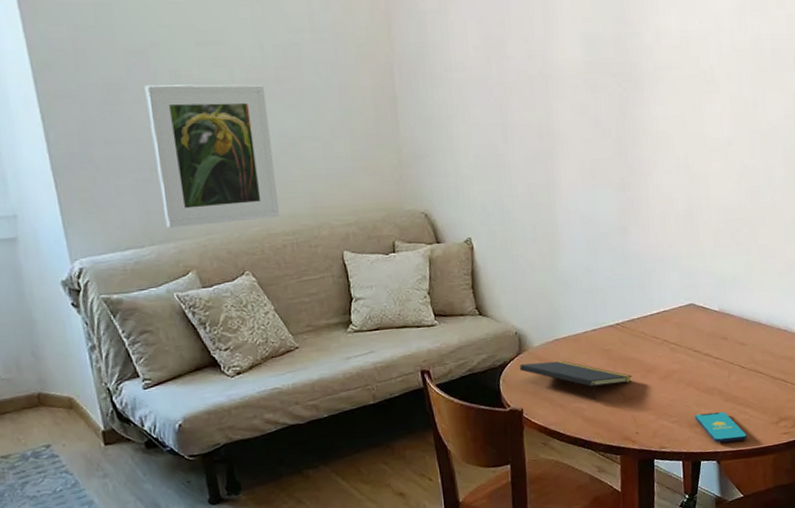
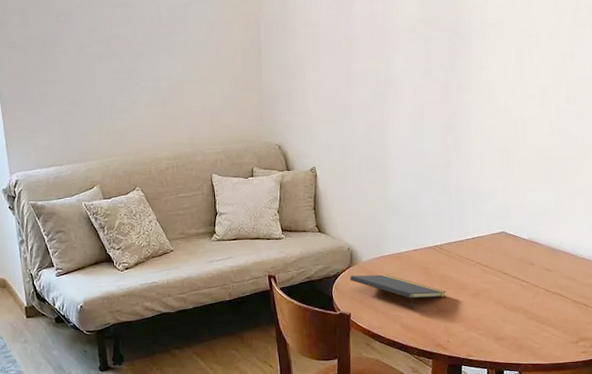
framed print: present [144,84,280,228] -> none [70,38,165,151]
smartphone: present [695,411,747,443] -> none [501,328,548,356]

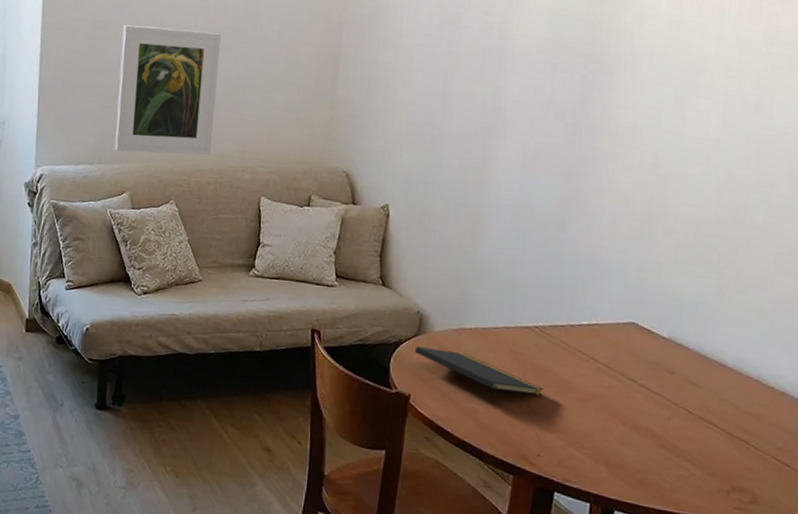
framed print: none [70,38,165,151] -> present [114,24,222,155]

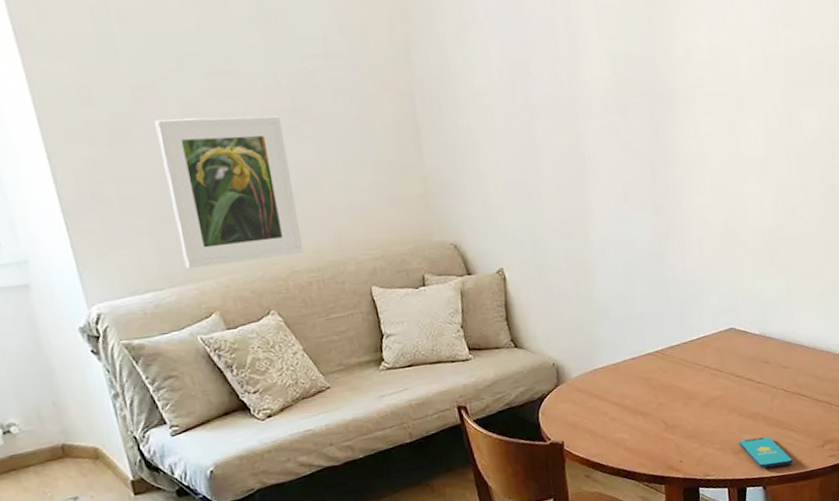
notepad: present [414,346,544,404] -> none [558,391,674,429]
smartphone: none [615,453,682,501] -> present [739,436,793,469]

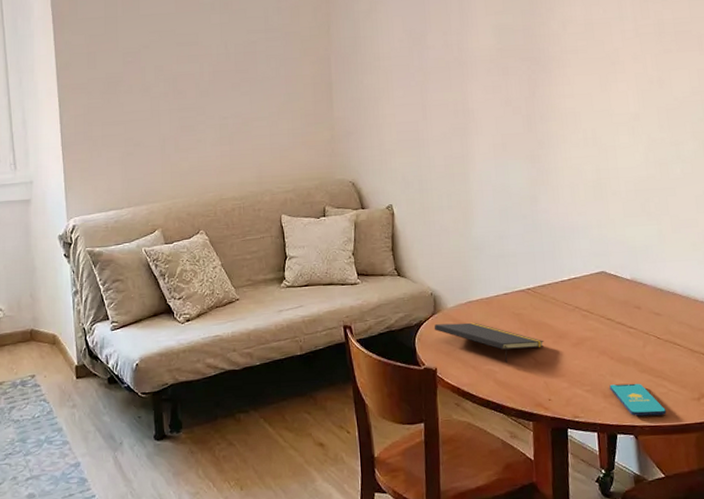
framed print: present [154,116,304,268] -> none [136,76,232,193]
notepad: none [558,391,674,429] -> present [434,322,544,363]

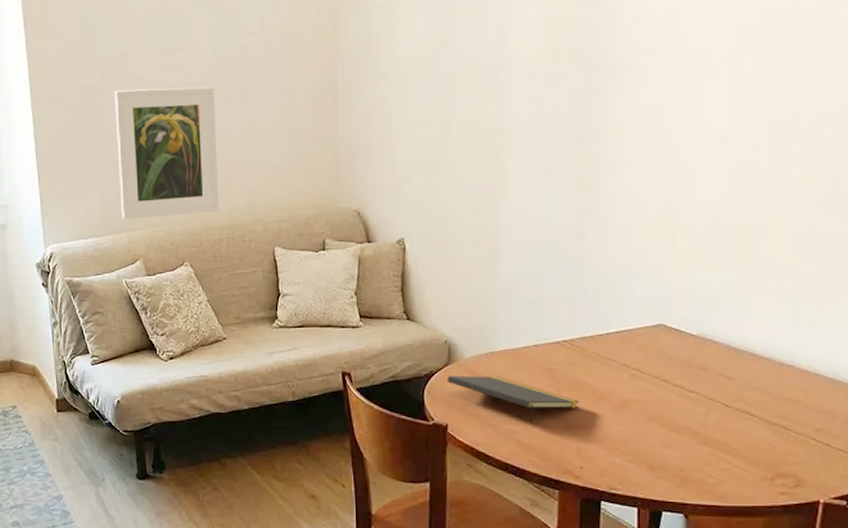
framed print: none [136,76,232,193] -> present [114,87,219,219]
smartphone: present [609,383,666,417] -> none [657,455,727,494]

